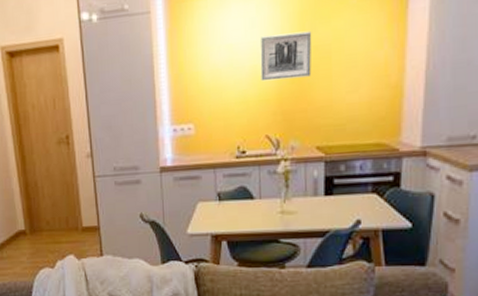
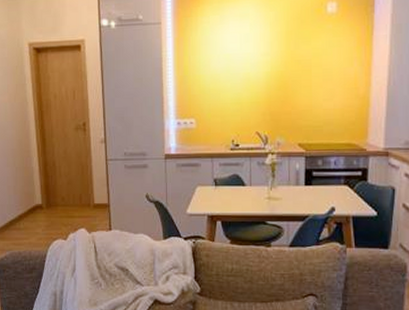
wall art: present [260,31,312,82] -> none [252,47,296,87]

